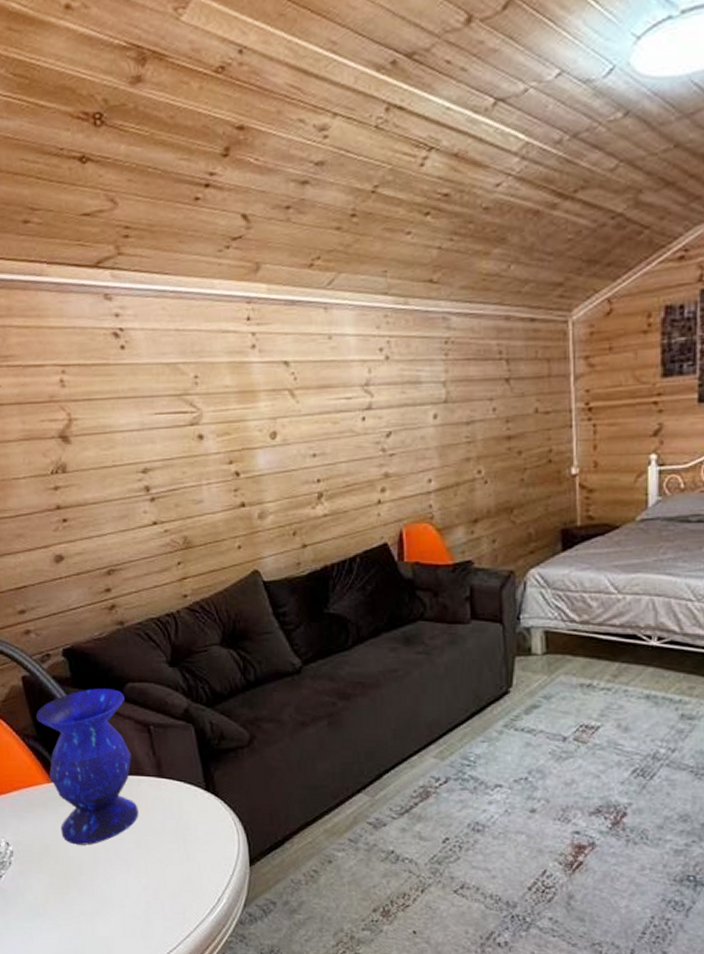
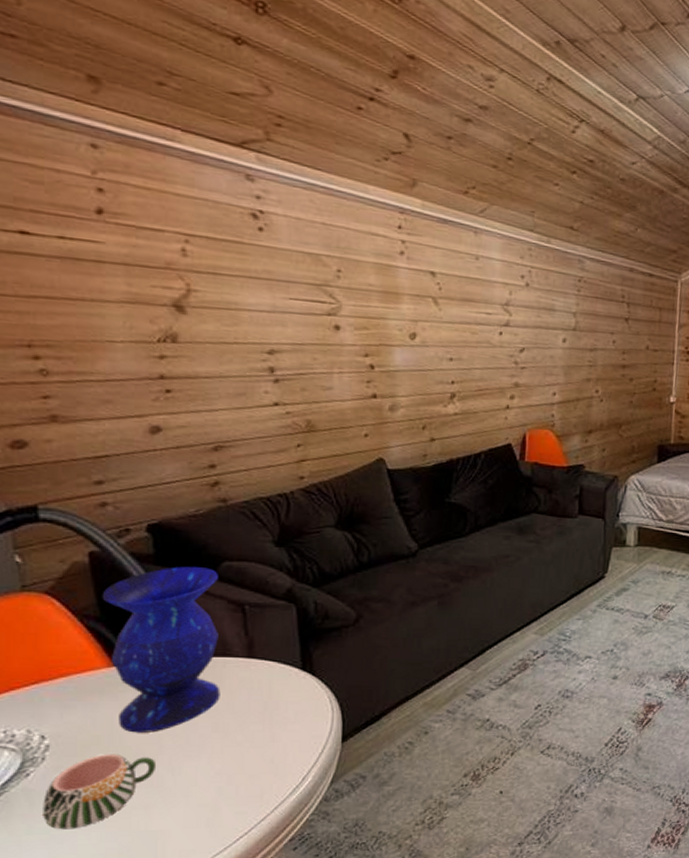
mug: none [14,862,95,928] -> present [43,754,157,830]

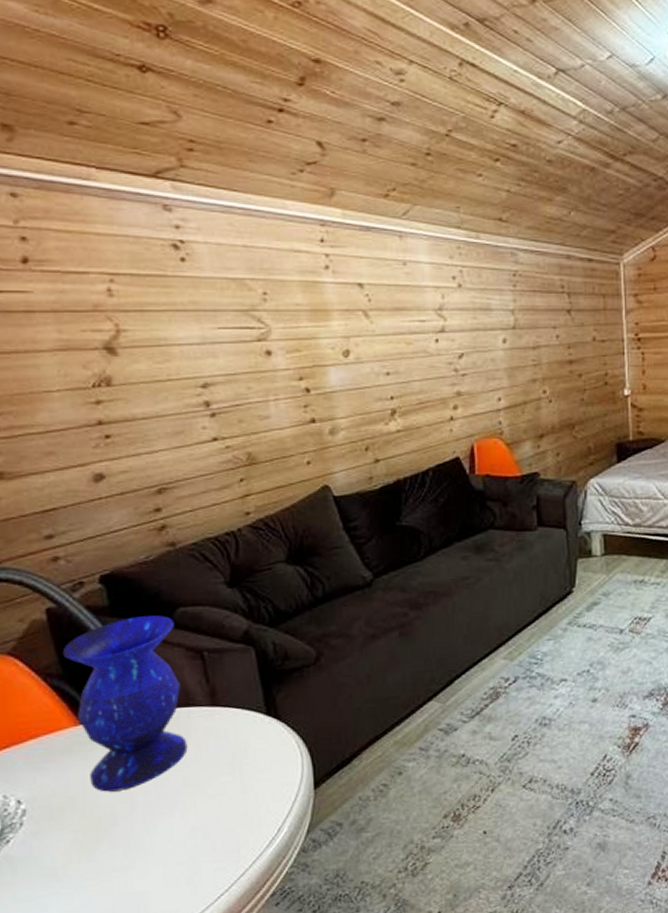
mug: present [43,754,157,830] -> none [25,814,132,896]

